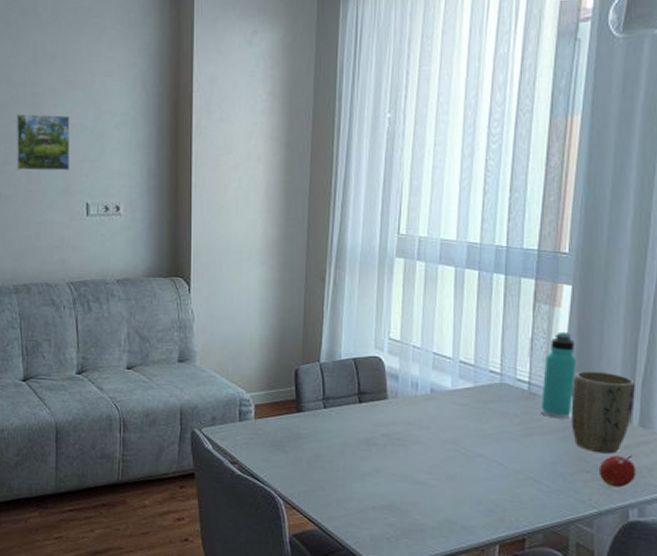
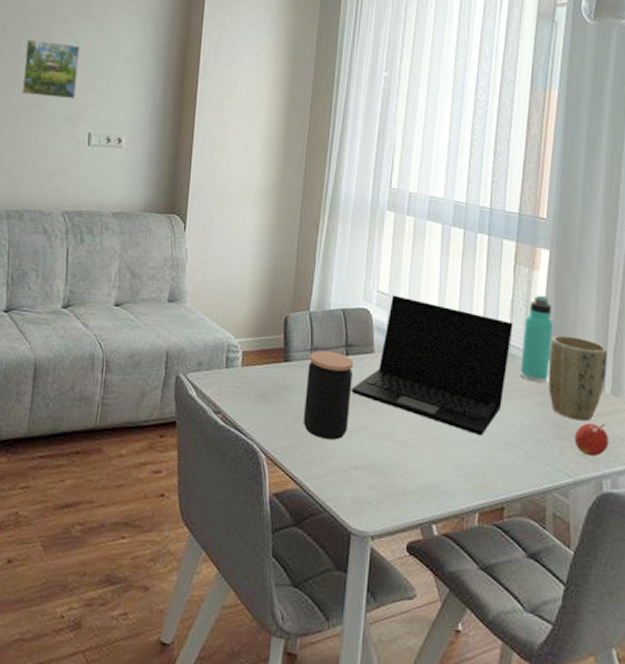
coffee jar: none [318,400,368,484] -> present [303,350,354,441]
laptop: none [365,342,533,473] -> present [350,295,513,436]

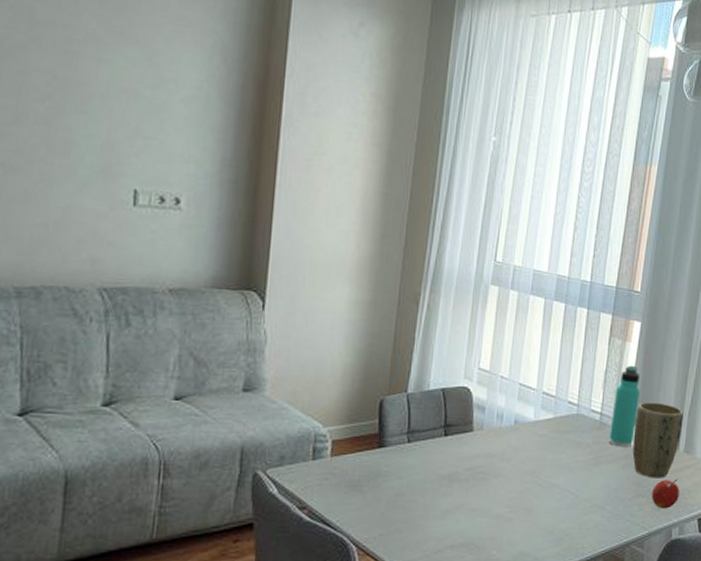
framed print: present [20,39,80,99] -> none [31,61,119,146]
coffee jar: present [303,350,354,441] -> none [397,433,453,523]
laptop: present [350,295,513,436] -> none [448,372,605,502]

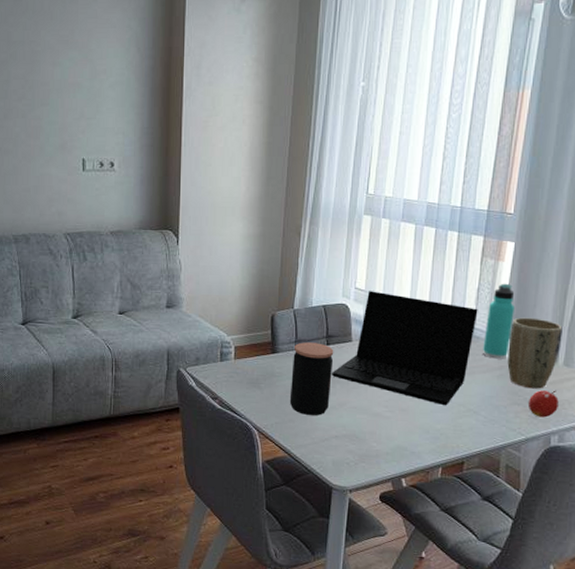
coffee jar: none [397,433,453,523] -> present [289,342,334,416]
laptop: none [448,372,605,502] -> present [331,291,478,406]

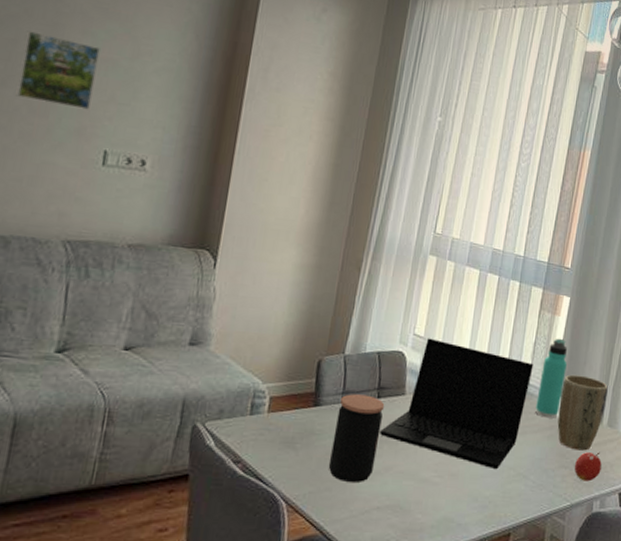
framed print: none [14,71,67,128] -> present [15,30,100,110]

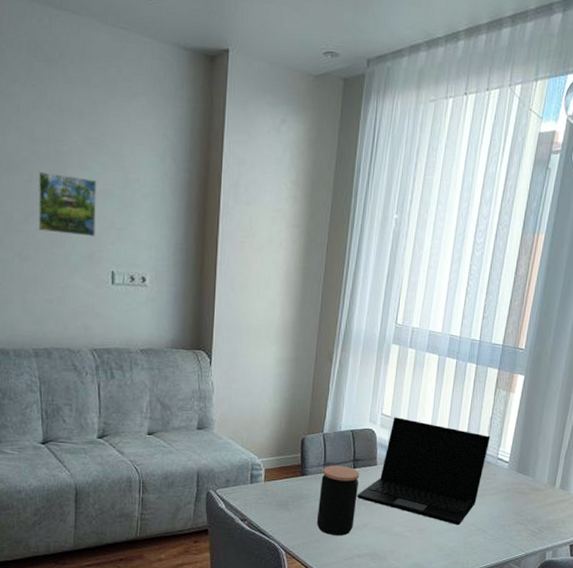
thermos bottle: present [534,338,567,418] -> none [492,413,521,483]
plant pot: present [557,374,608,451] -> none [513,444,561,510]
fruit: present [575,452,602,482] -> none [529,510,554,535]

